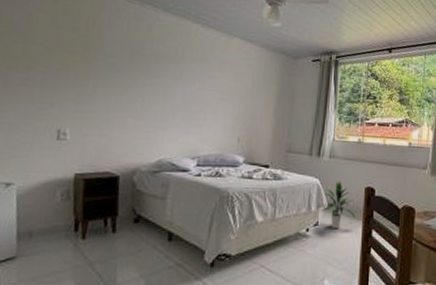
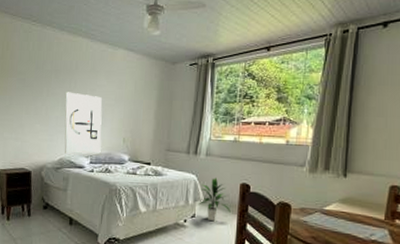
wall art: none [164,81,213,155] -> present [64,92,102,154]

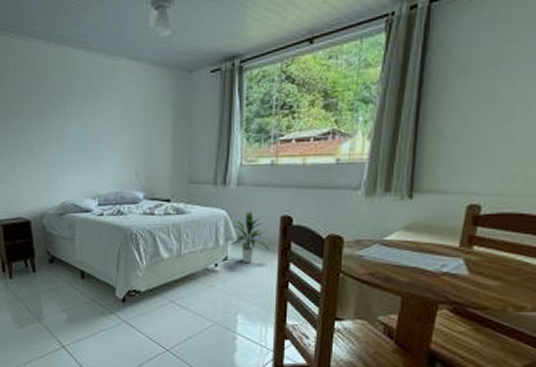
wall art: present [64,92,102,154] -> none [60,119,110,197]

